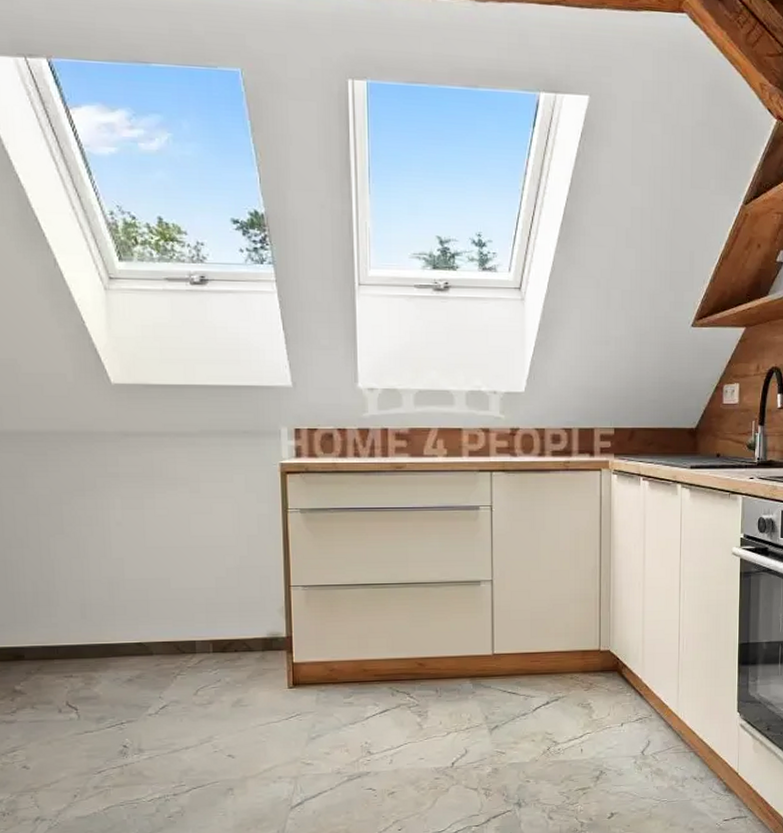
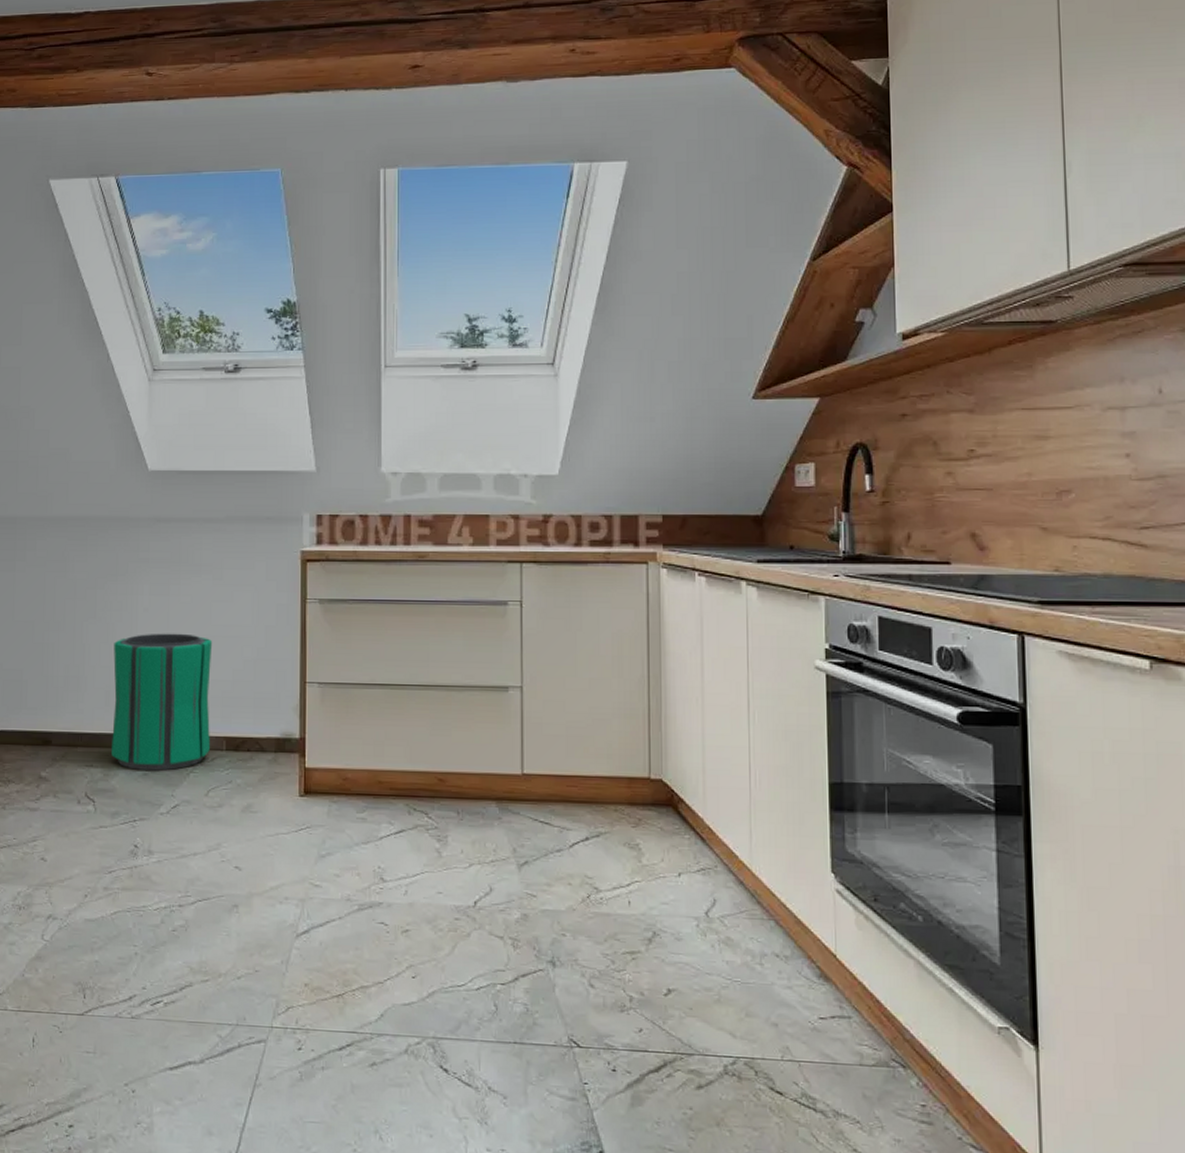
trash can: none [86,545,196,677] -> present [110,633,213,771]

